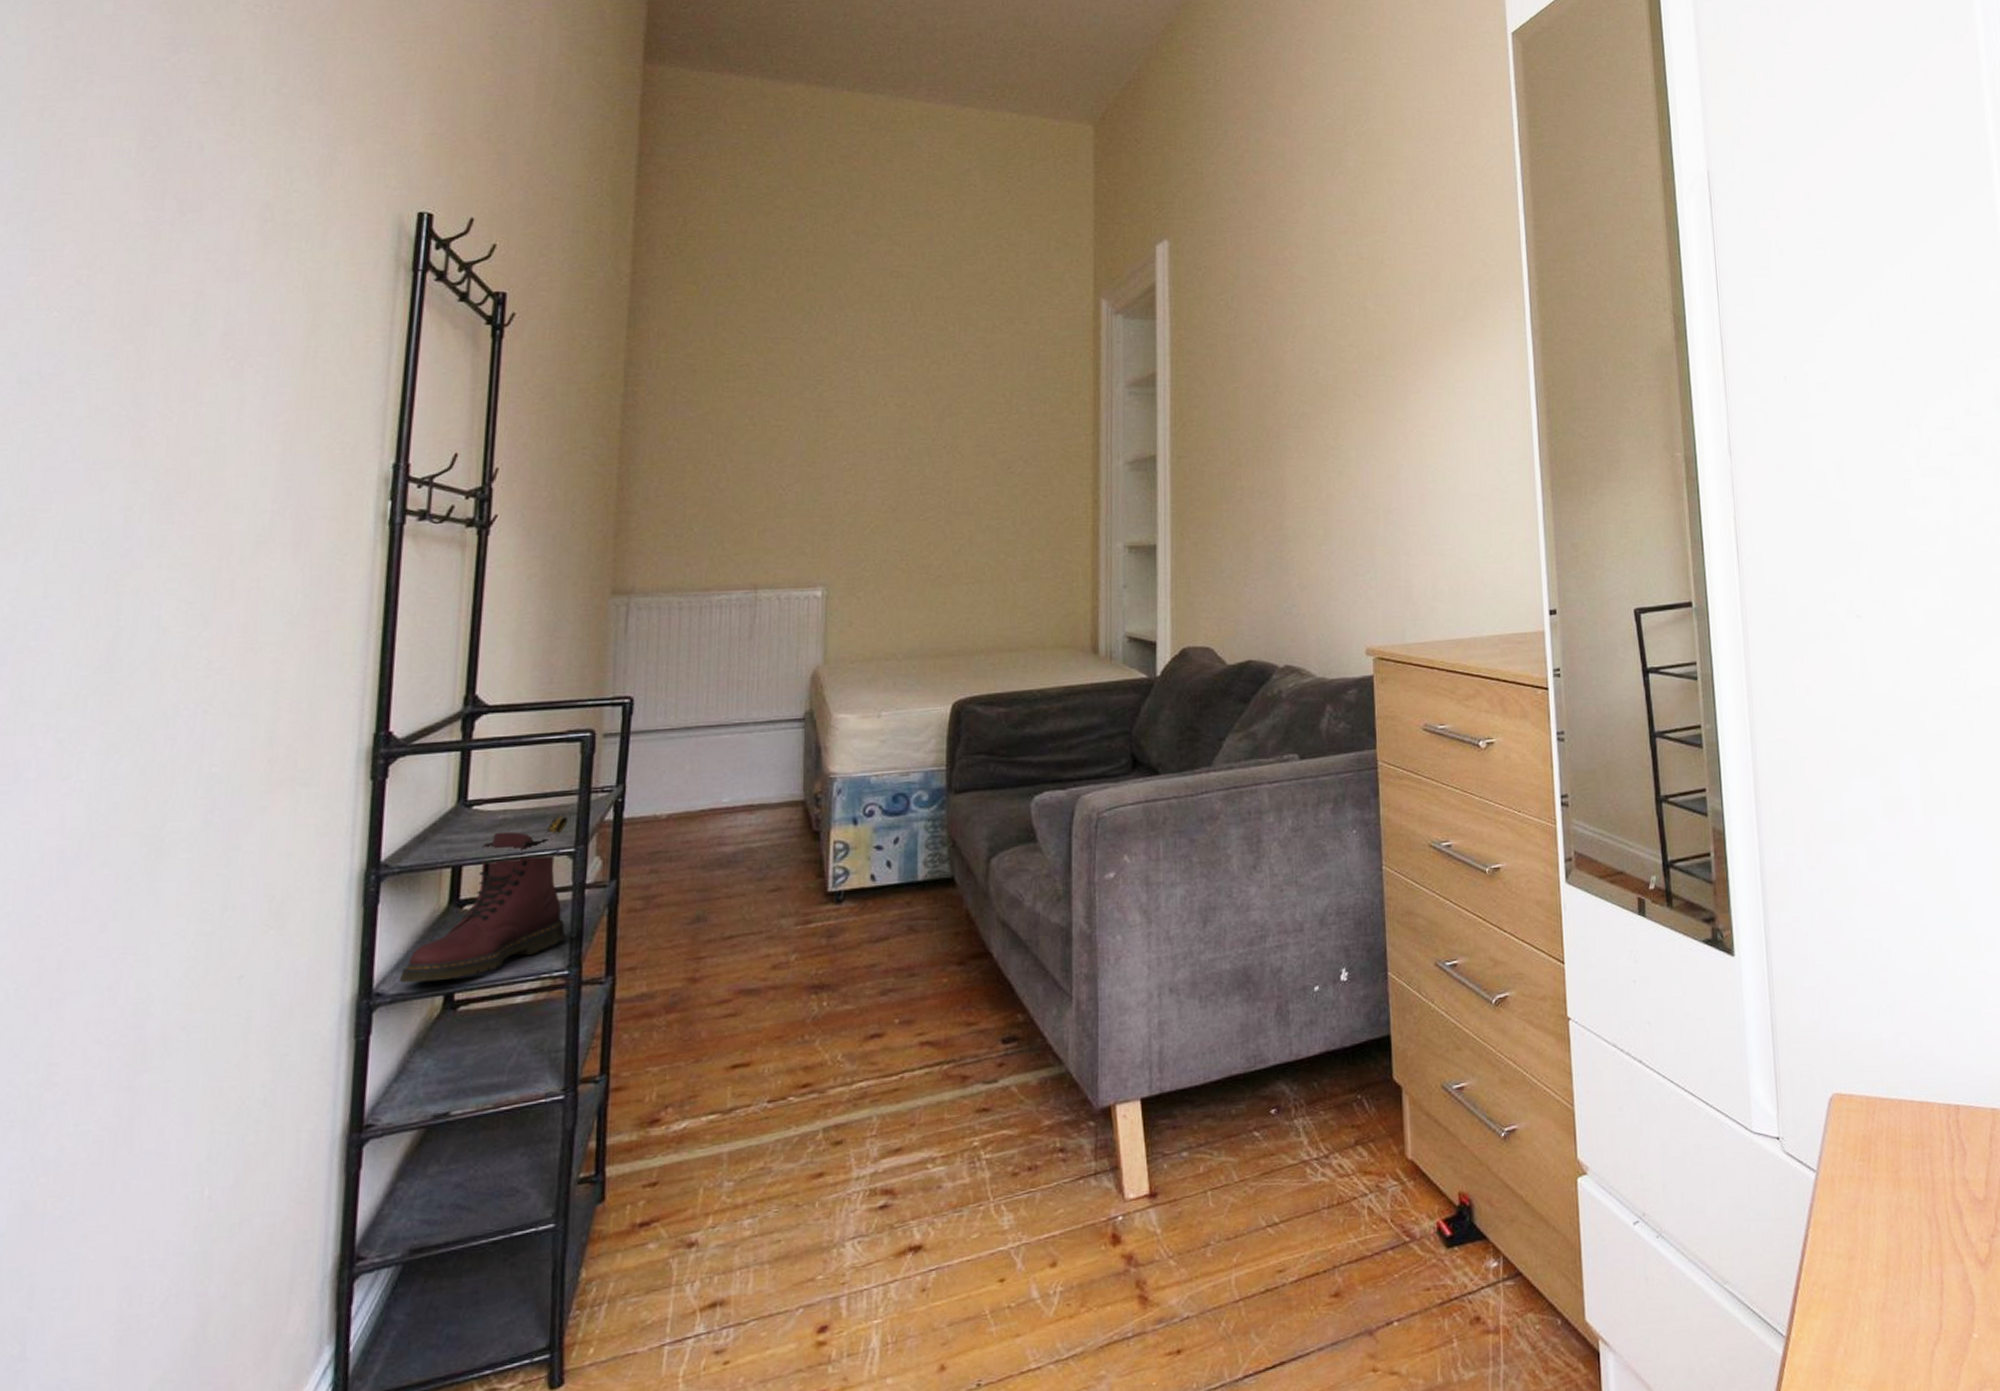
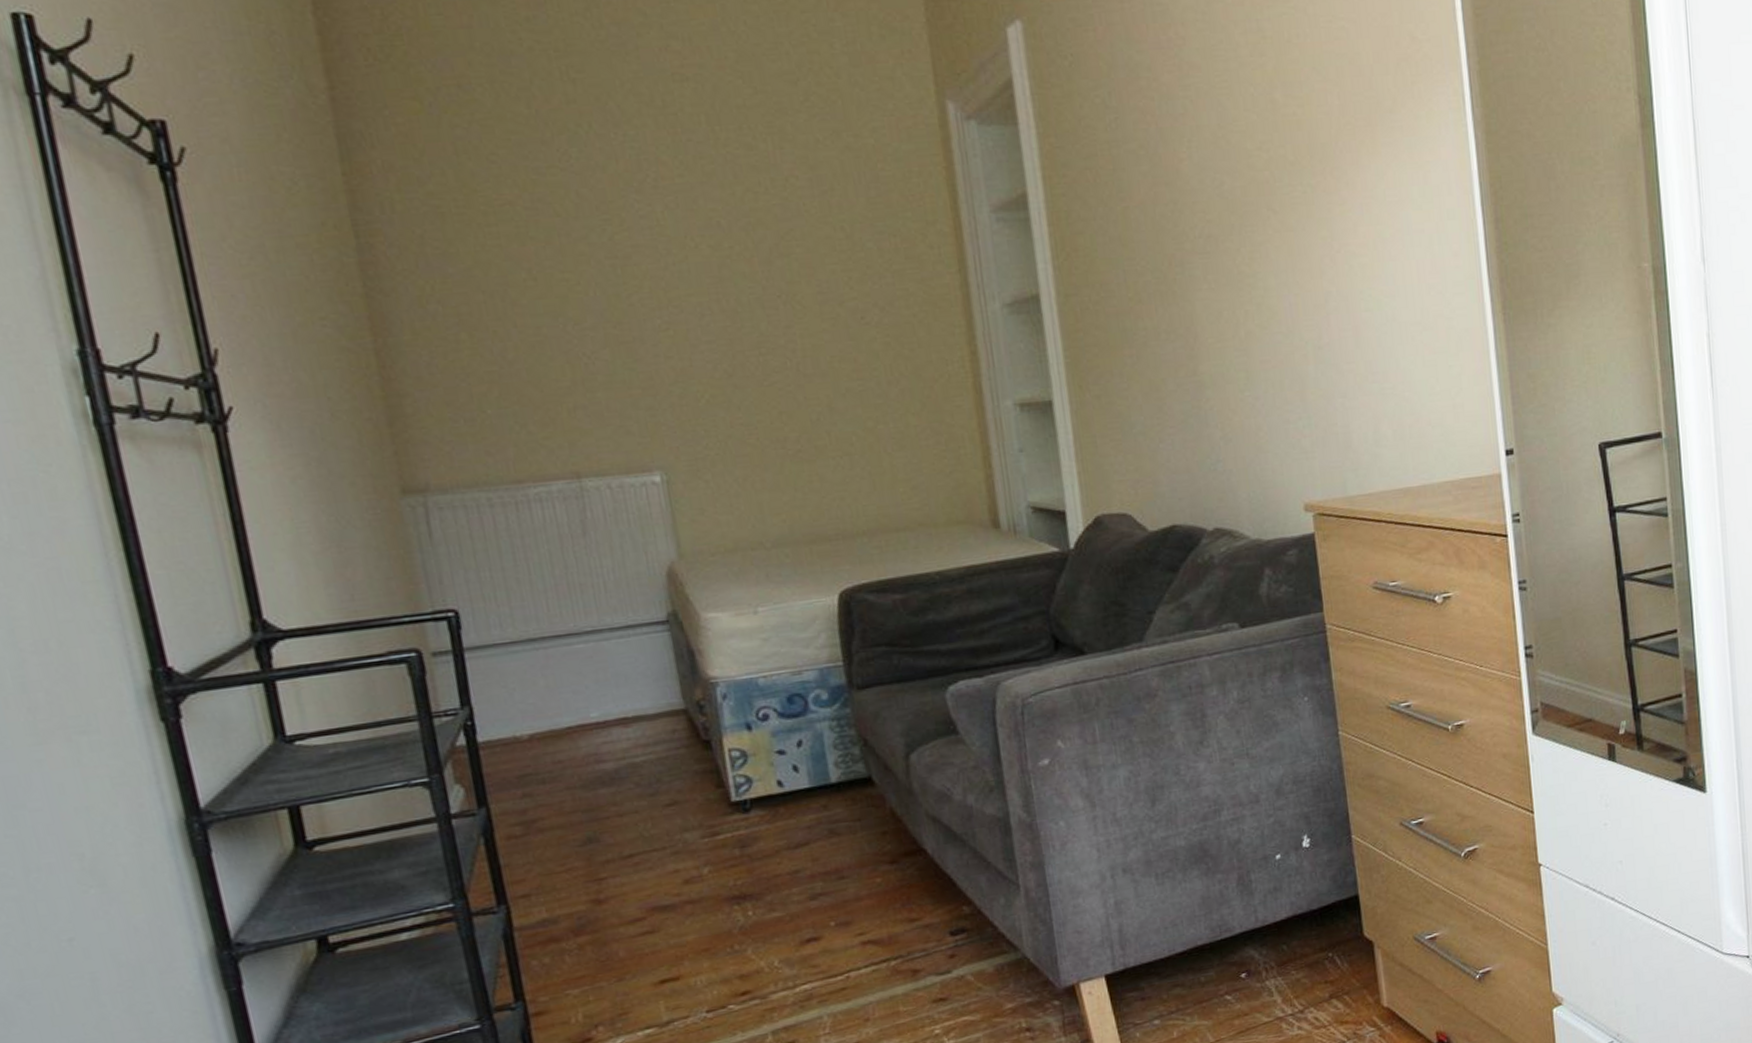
boot: present [399,816,568,984] -> none [258,745,442,931]

